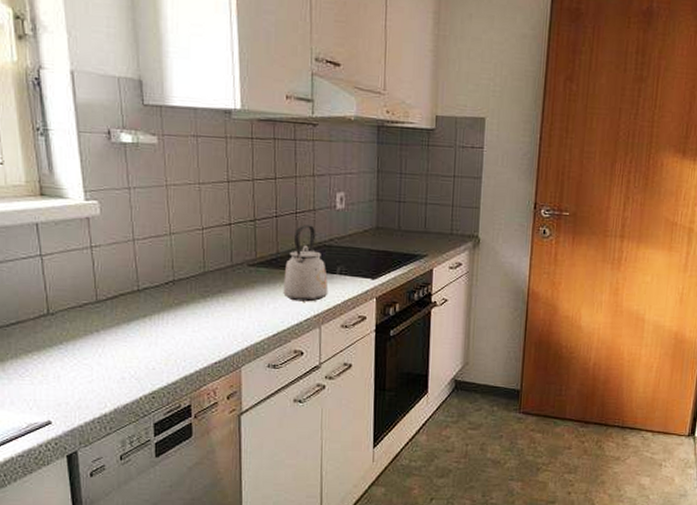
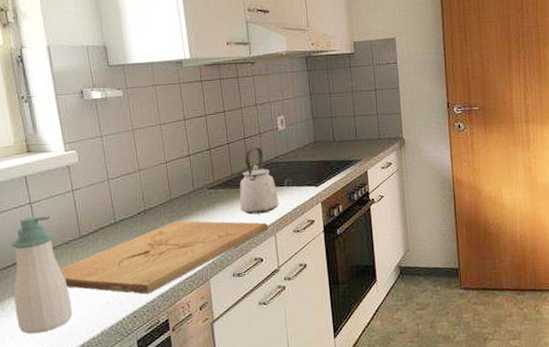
soap bottle: none [17,270,84,402] -> present [11,216,73,334]
cutting board: none [70,297,314,375] -> present [59,220,269,295]

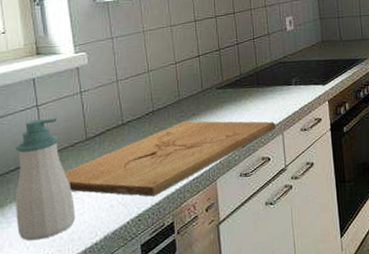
kettle: present [239,147,279,215] -> none [247,47,287,114]

